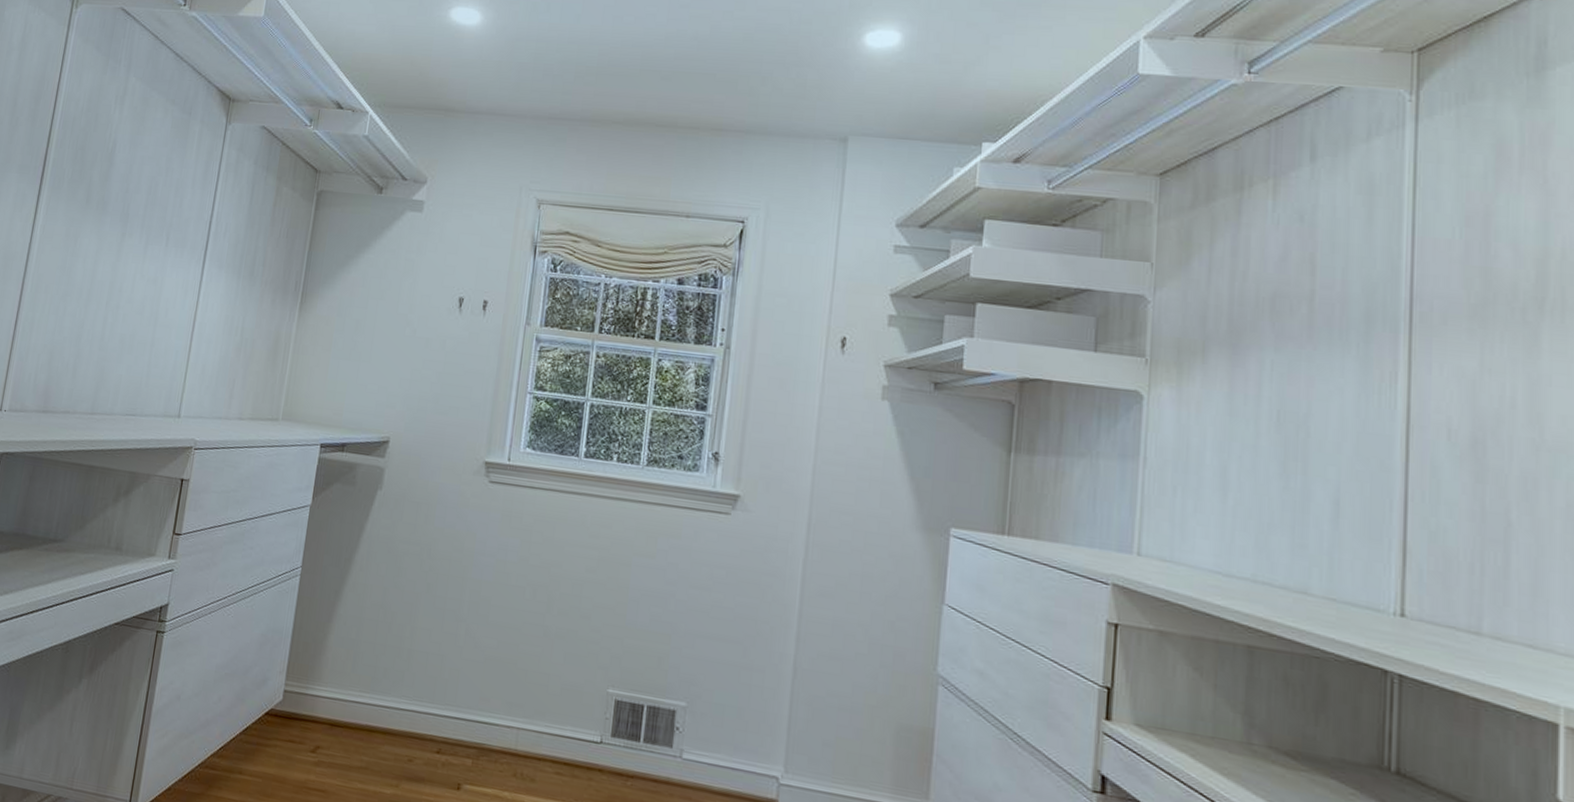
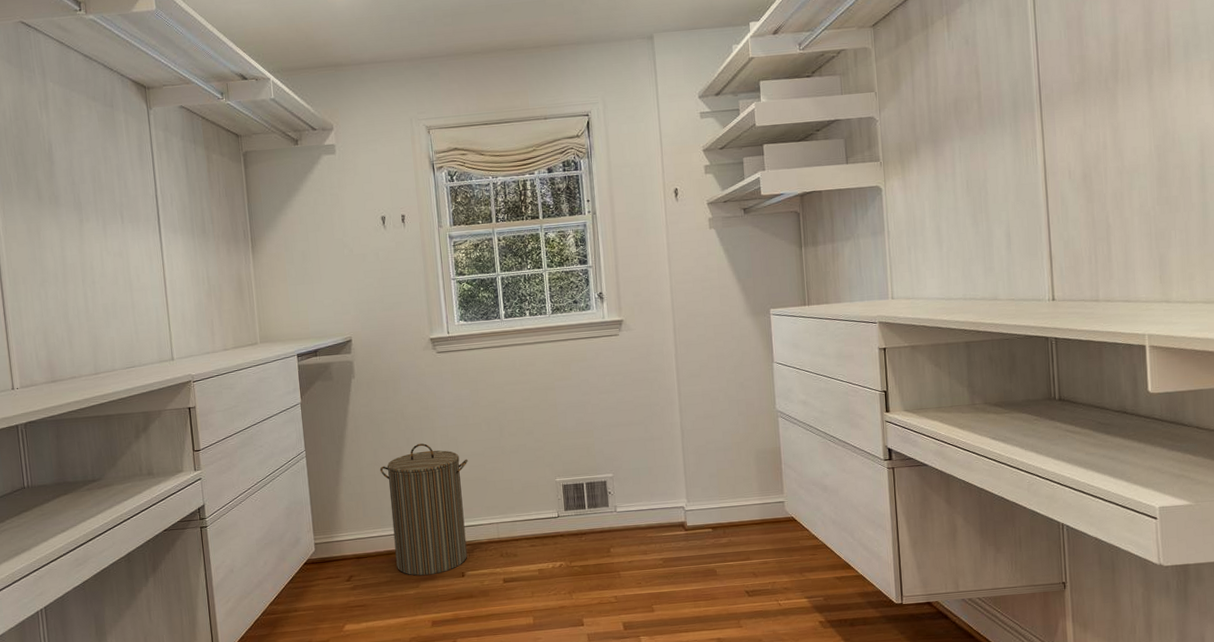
laundry hamper: none [377,594,498,777] -> present [379,443,468,576]

